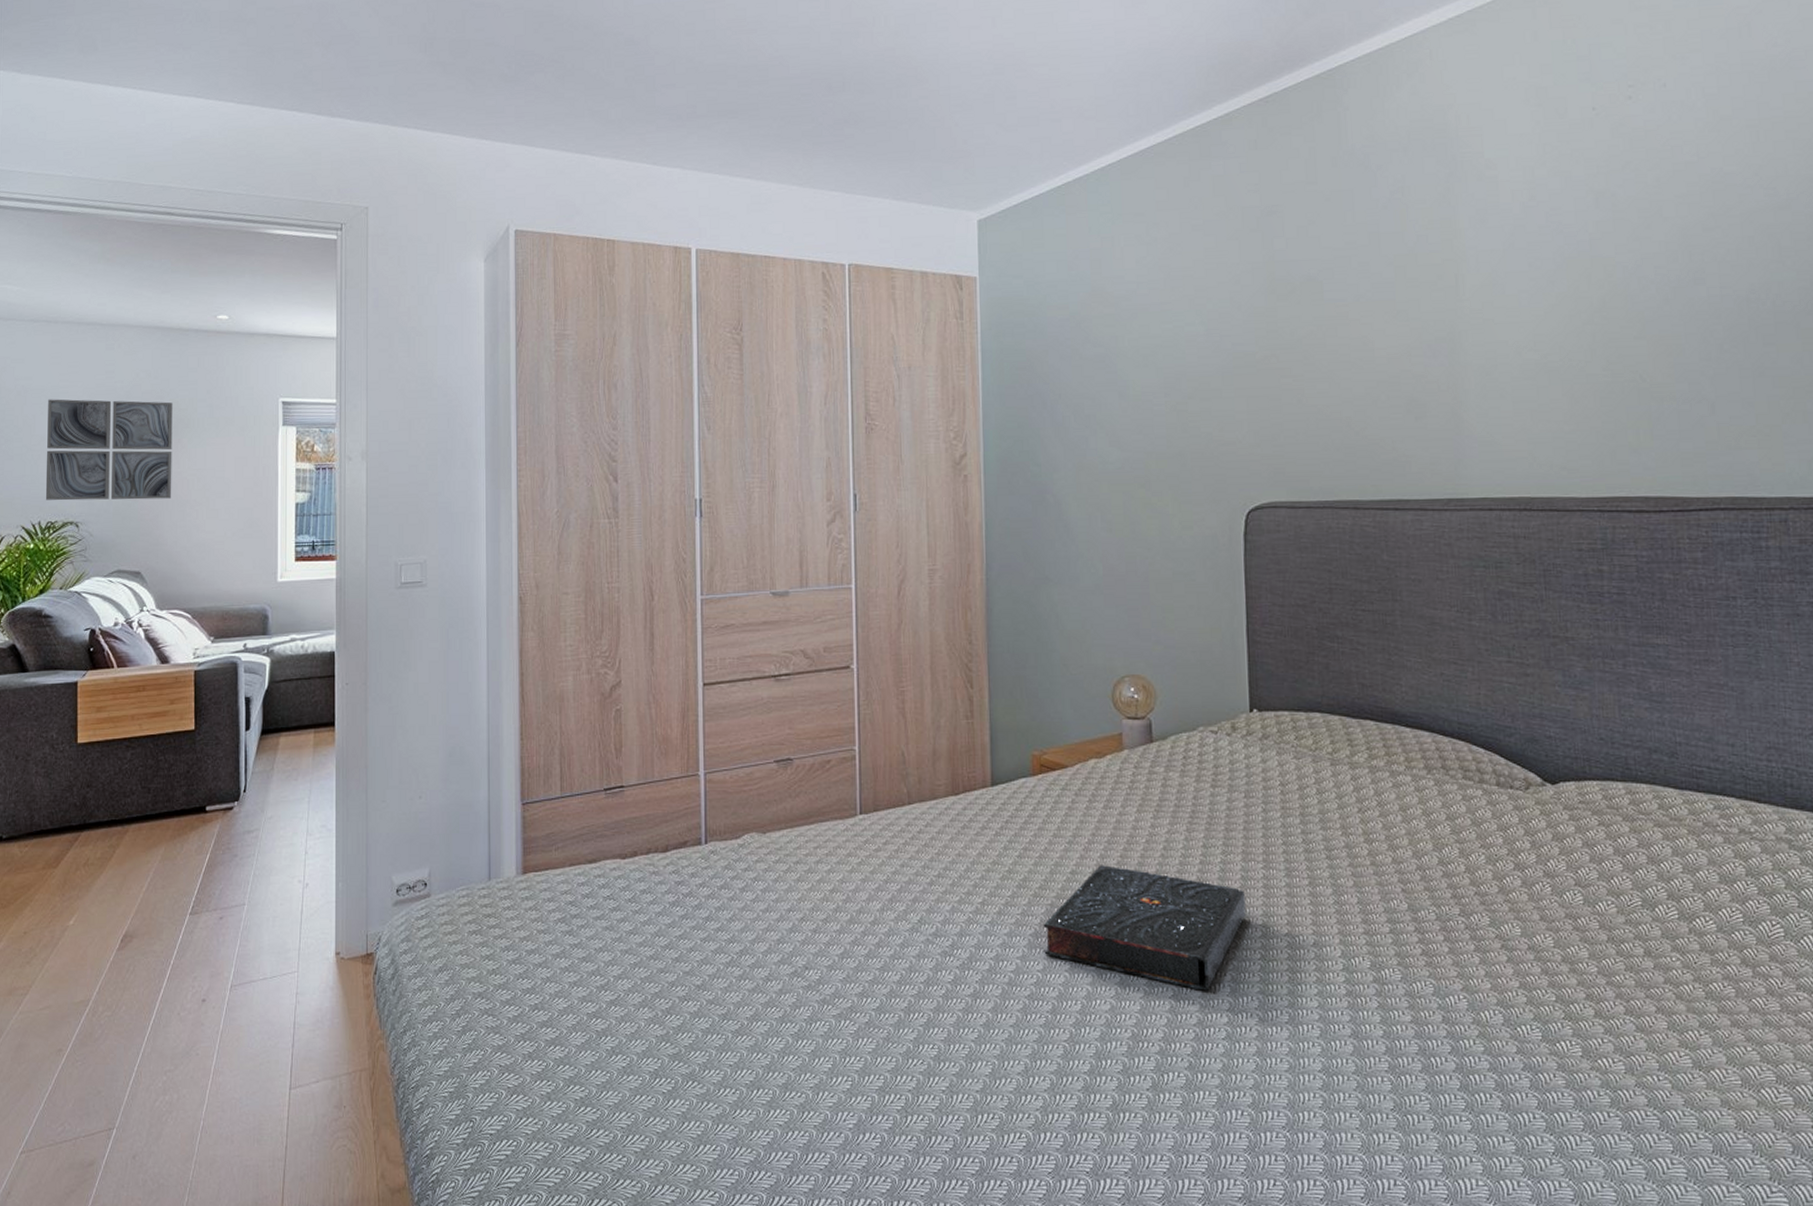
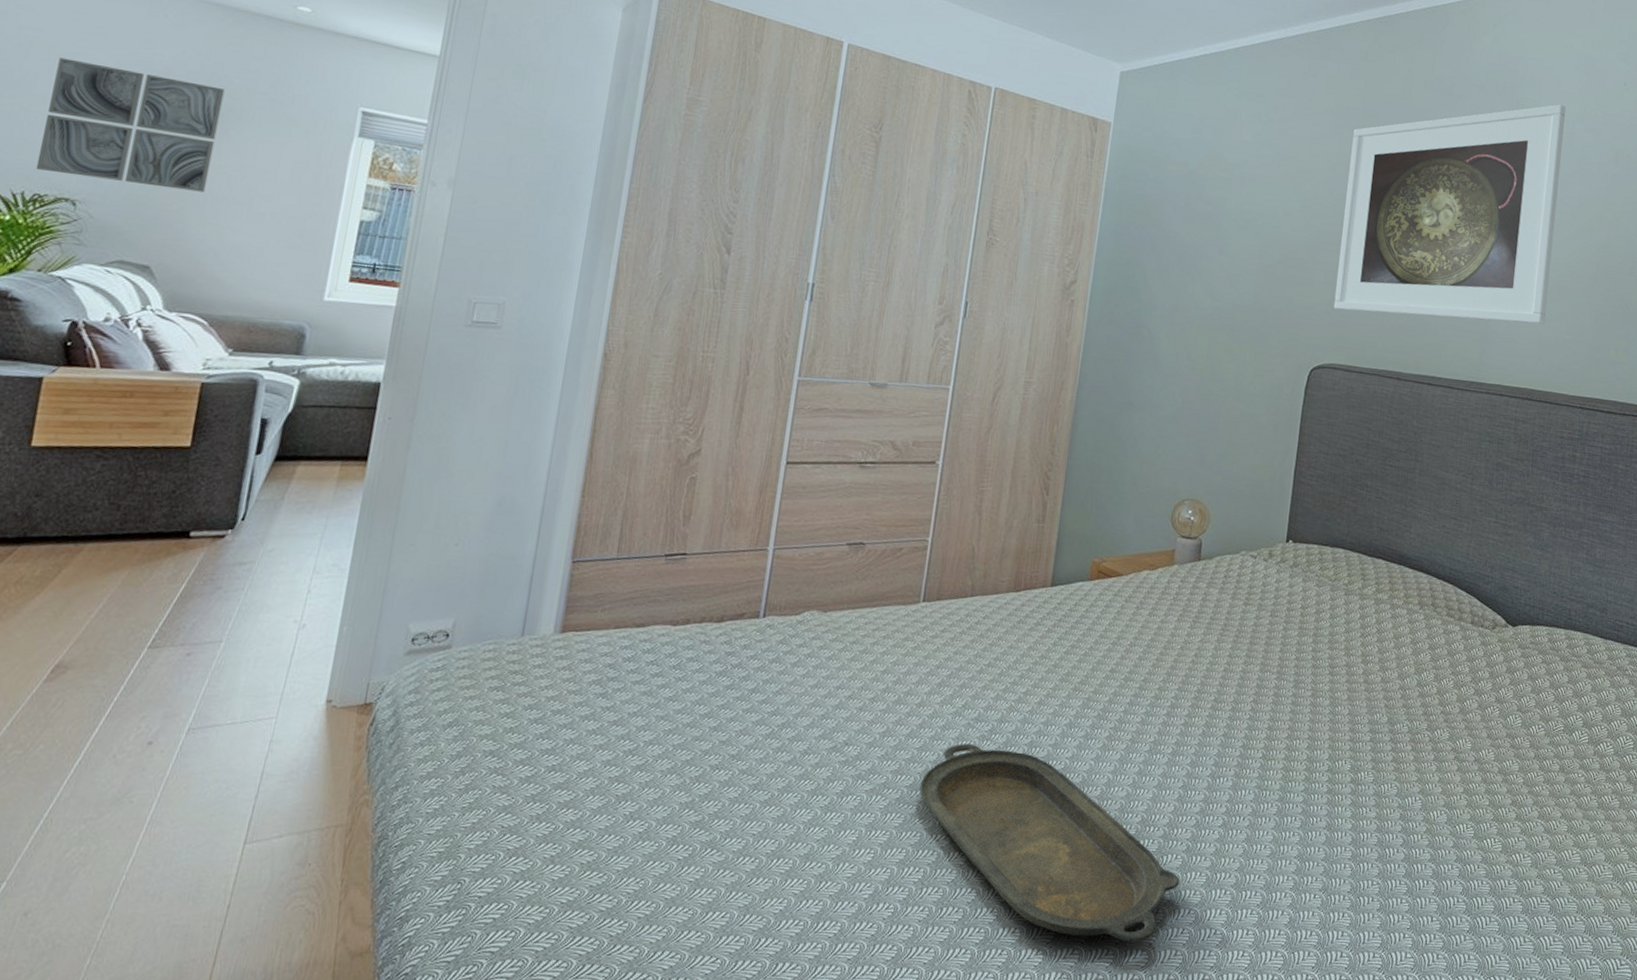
serving tray: none [887,960,1187,1172] -> present [919,743,1180,943]
book: present [1044,865,1246,991] -> none [1074,666,1258,783]
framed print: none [1254,149,1533,439] -> present [1333,103,1567,325]

